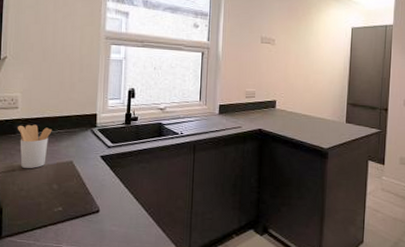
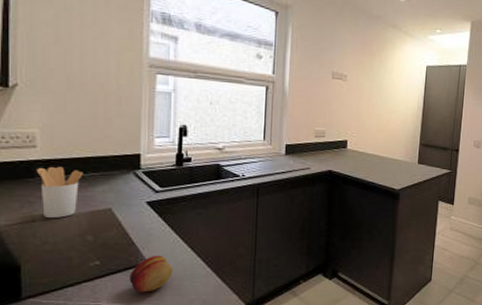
fruit: none [85,205,121,238] -> present [129,256,173,292]

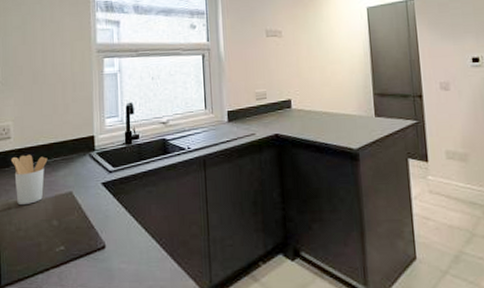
fruit: present [129,256,173,292] -> none [91,239,130,279]

